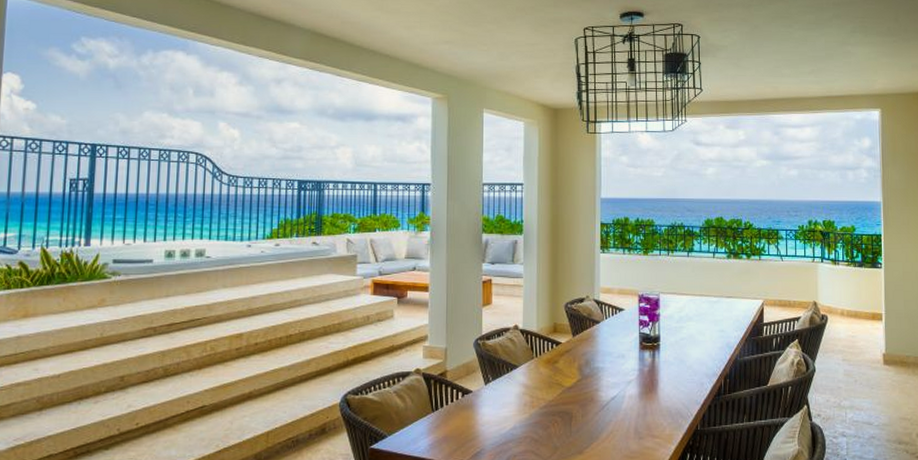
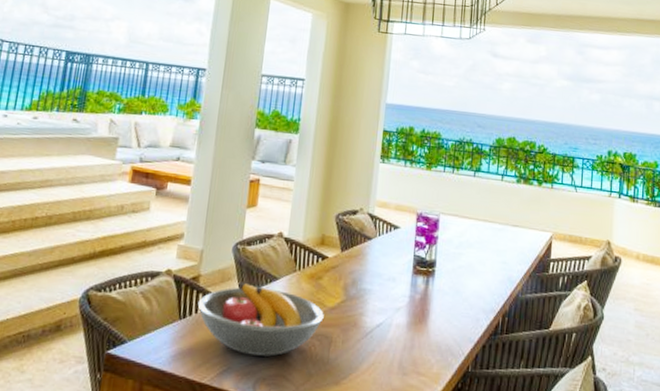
fruit bowl: none [447,372,563,436] -> present [197,281,324,357]

